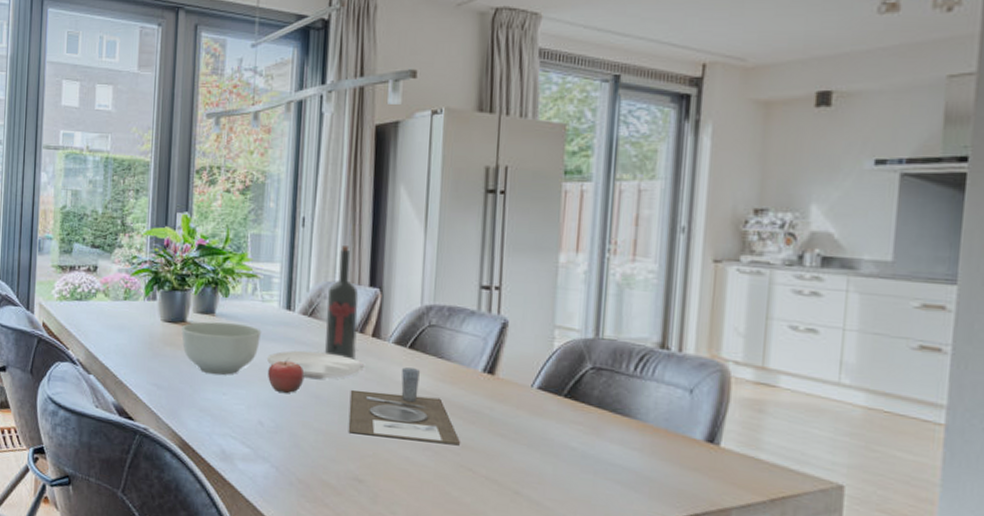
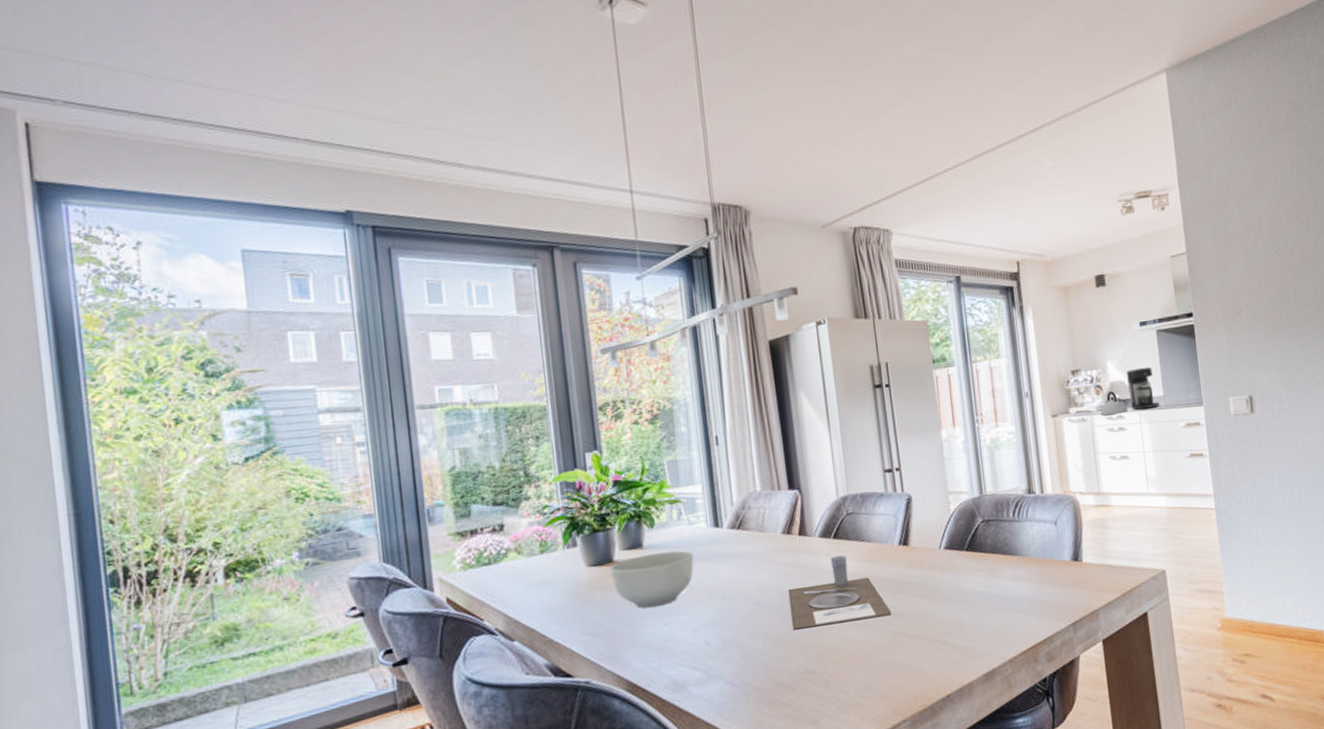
plate: present [266,350,364,380] -> none [702,558,797,588]
fruit: present [268,358,305,394] -> none [706,573,743,609]
wine bottle: present [324,246,359,360] -> none [751,456,787,561]
kettle: none [787,243,830,275] -> present [1101,391,1128,416]
coffee maker: none [836,219,884,275] -> present [1127,367,1160,410]

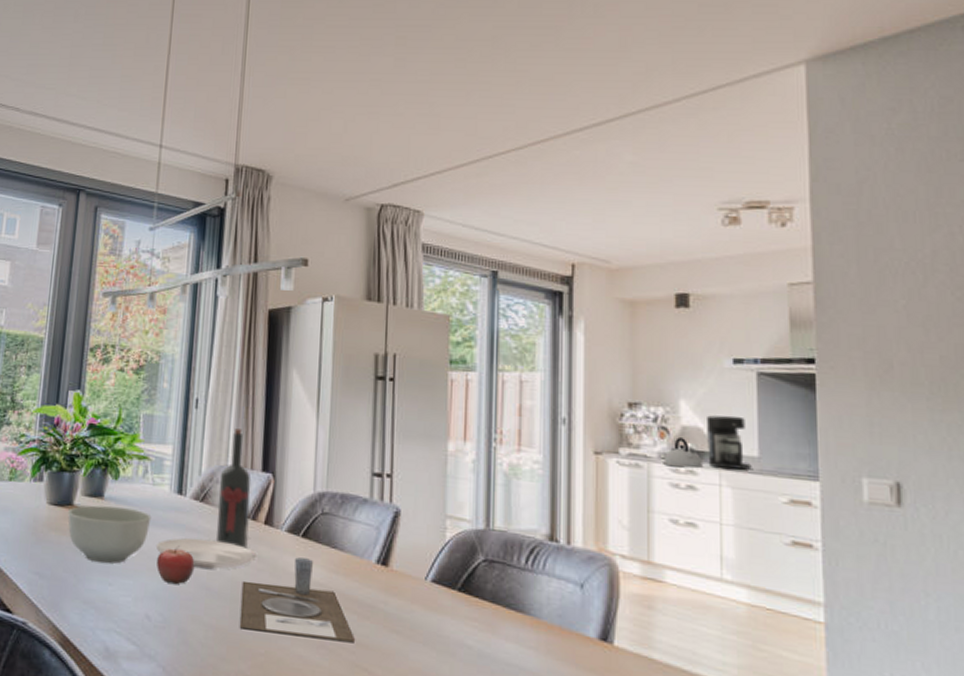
plate: none [702,558,797,588] -> present [155,538,256,570]
fruit: none [706,573,743,609] -> present [156,546,195,585]
wine bottle: none [751,456,787,561] -> present [215,429,252,549]

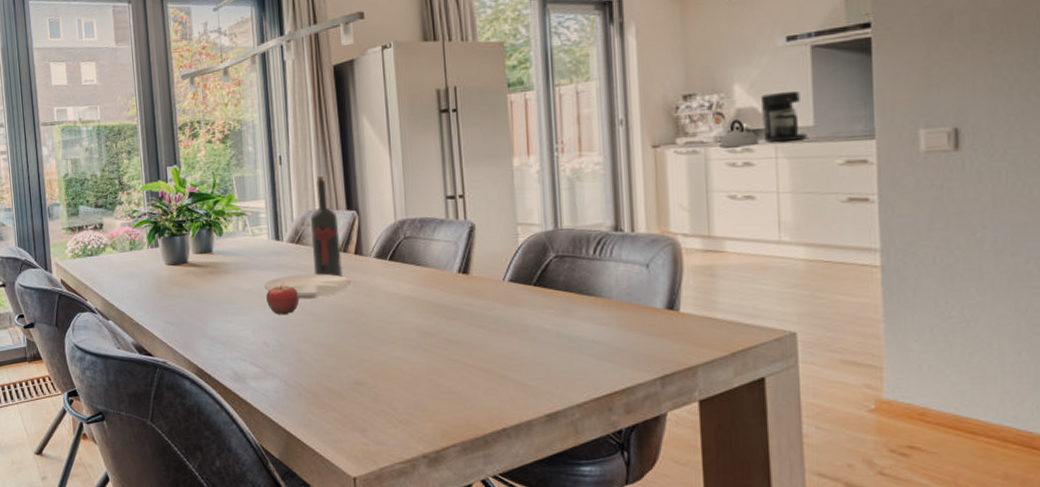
bowl: present [67,505,152,564] -> none [184,258,256,306]
place setting: present [239,557,356,642] -> none [342,277,447,343]

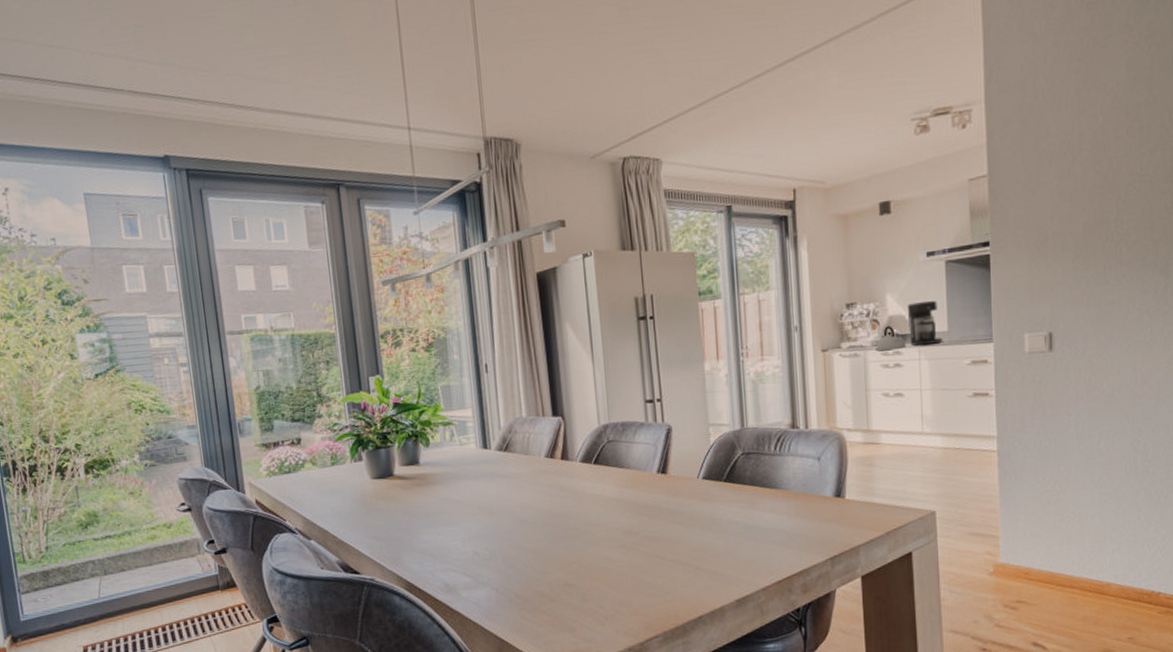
plate: present [263,273,351,298] -> none [472,480,558,505]
fruit: present [266,283,300,315] -> none [475,491,509,523]
wine bottle: present [310,176,342,277] -> none [517,384,550,483]

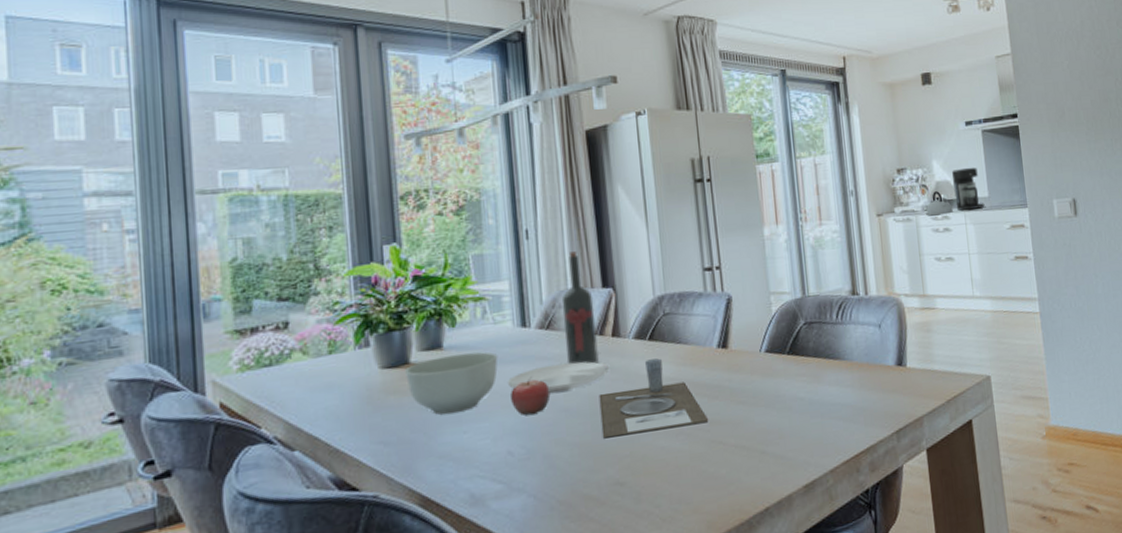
bowl: none [391,468,465,518] -> present [405,351,498,415]
plate: none [472,480,558,505] -> present [507,361,609,393]
fruit: none [475,491,509,523] -> present [511,377,551,416]
wine bottle: none [517,384,550,483] -> present [561,251,599,364]
place setting: none [550,480,648,547] -> present [599,358,709,439]

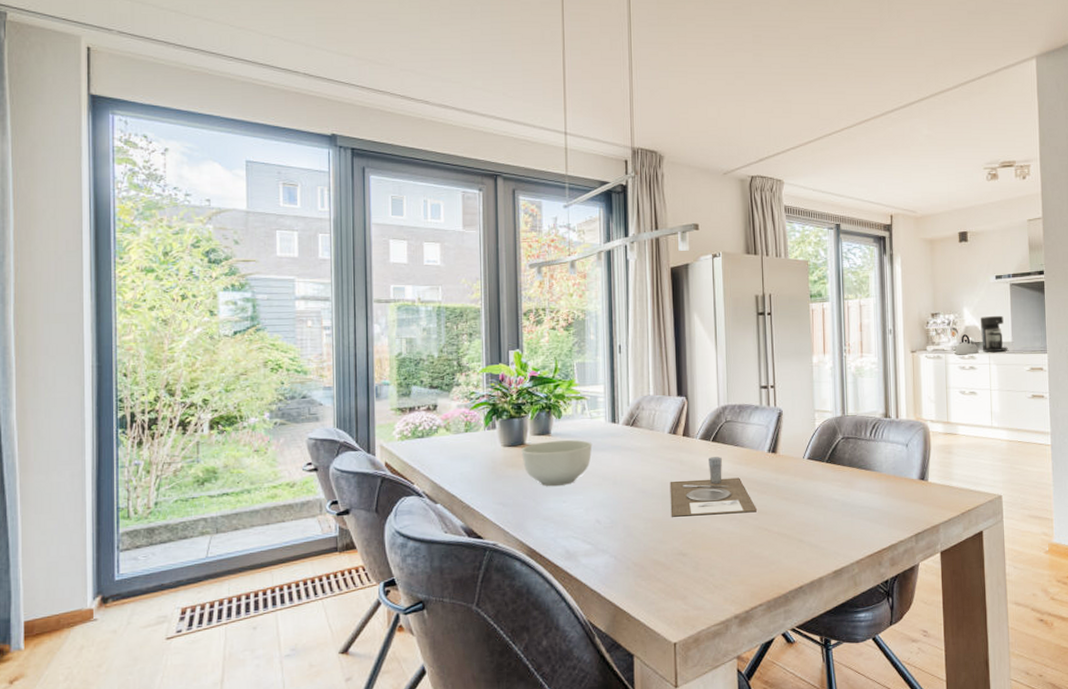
plate: present [507,361,609,393] -> none [598,454,679,477]
fruit: present [511,377,551,416] -> none [601,463,632,493]
wine bottle: present [561,251,599,364] -> none [644,365,671,457]

